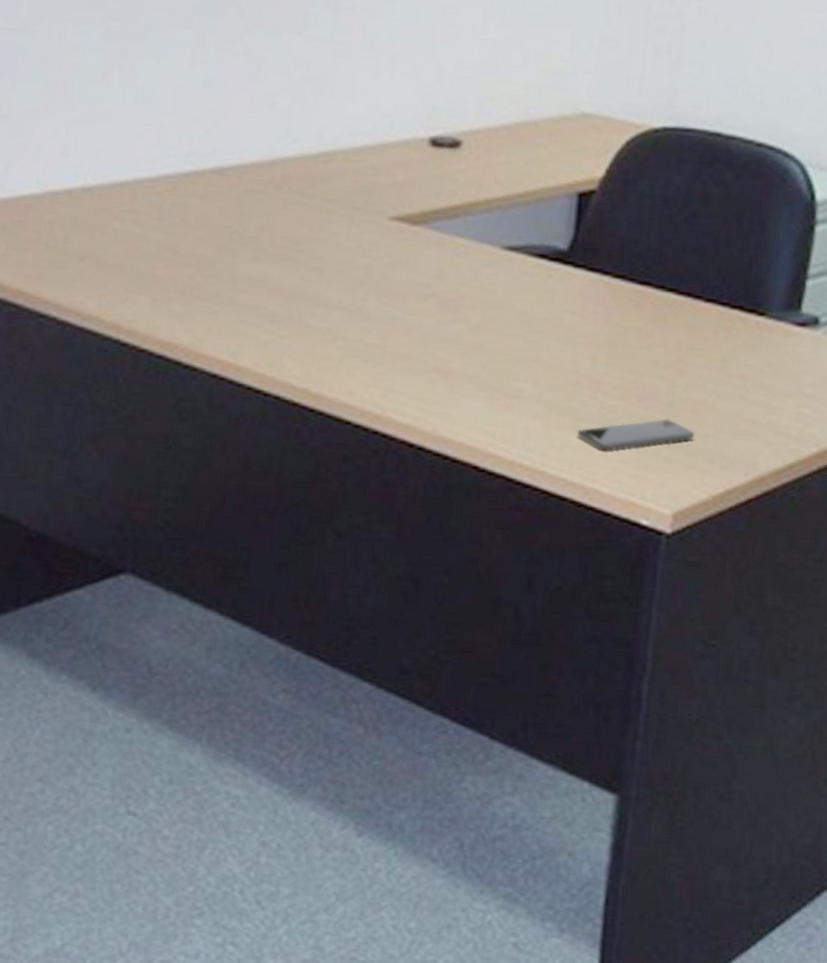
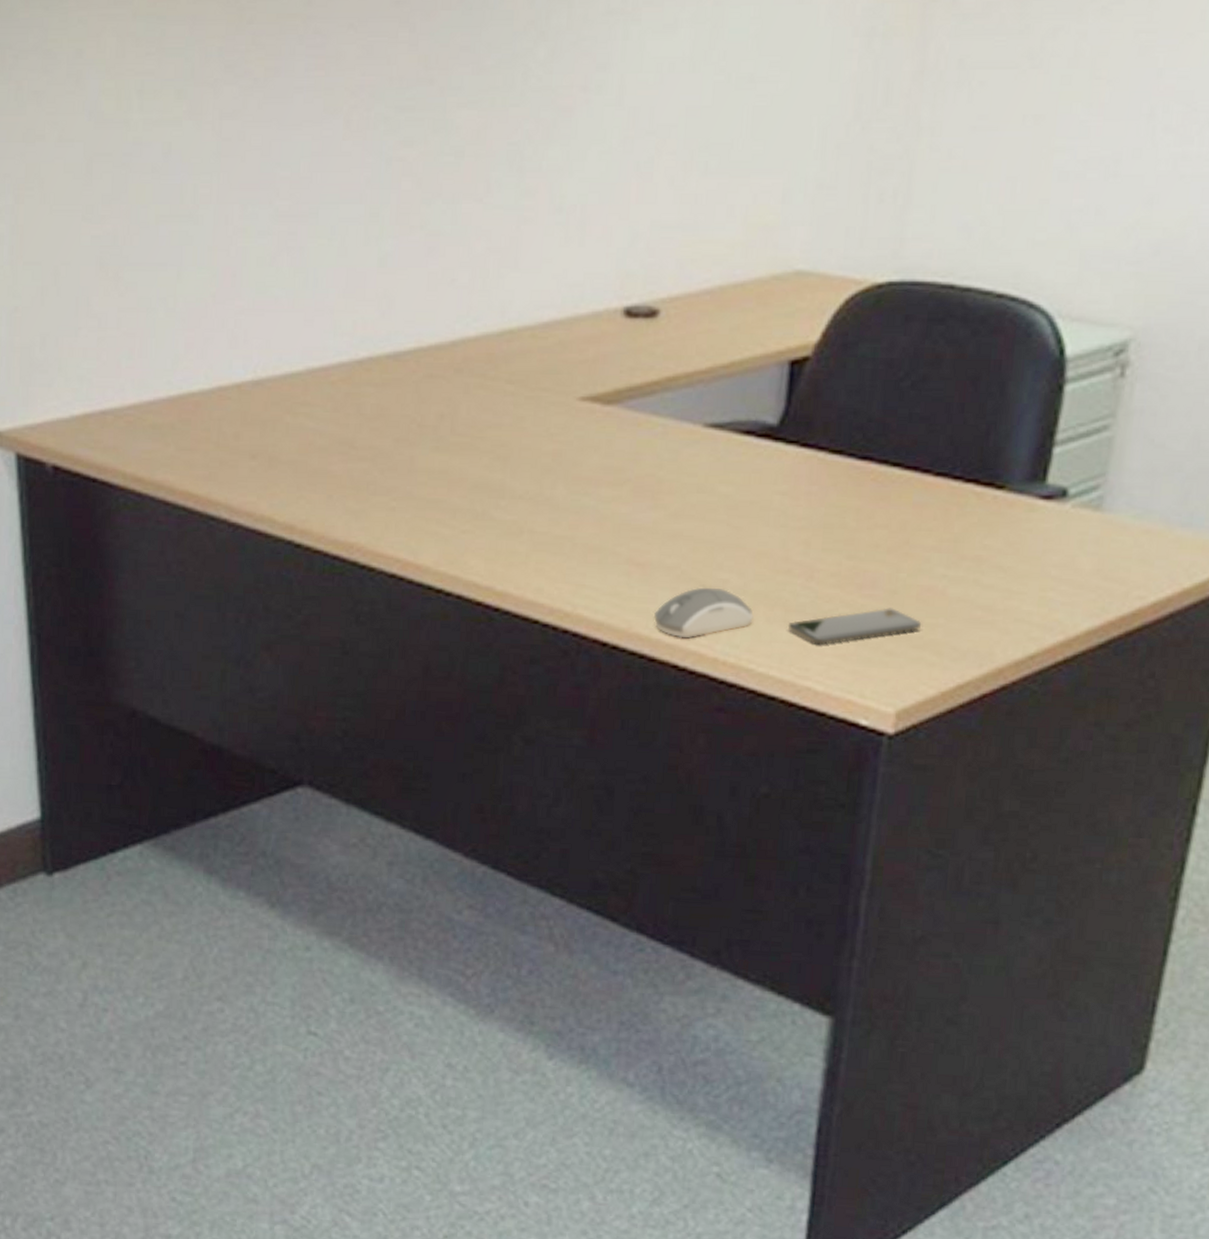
computer mouse: none [456,395,546,442] -> present [653,587,754,639]

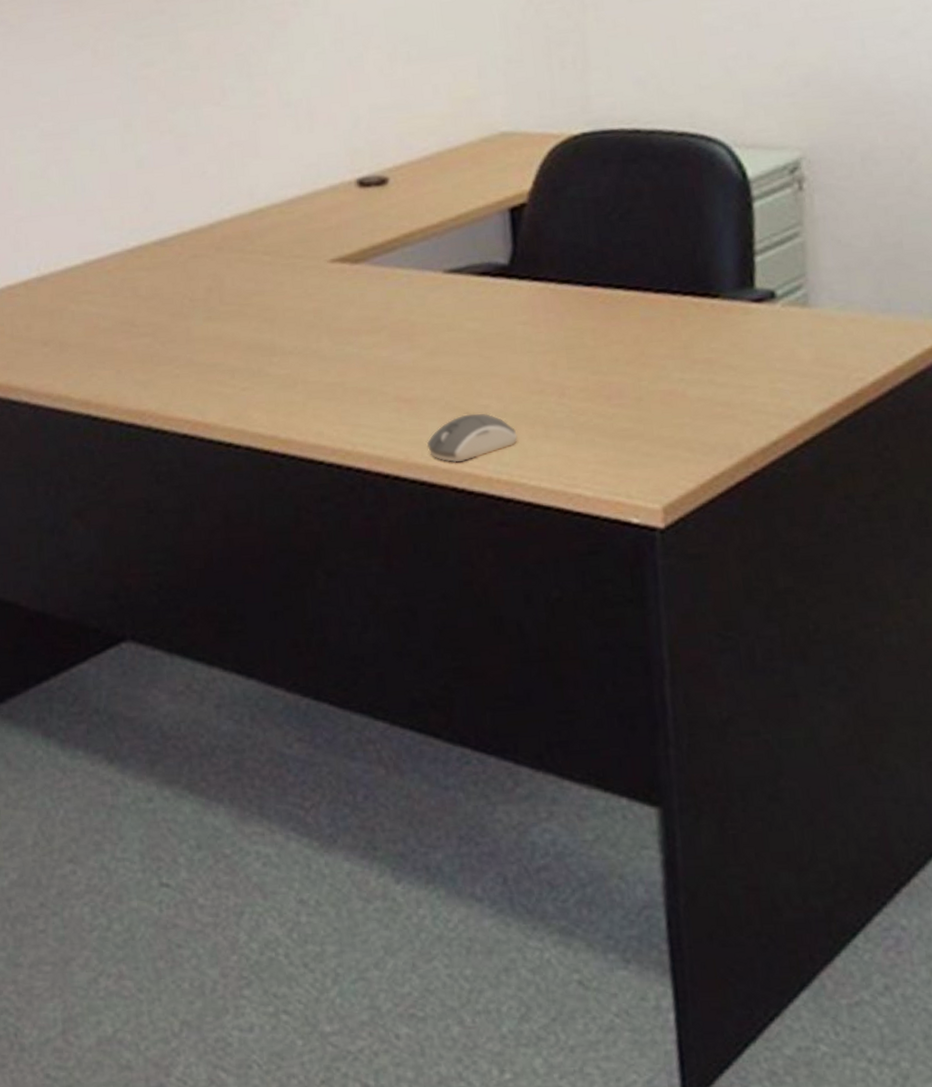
smartphone: present [787,608,922,645] -> none [549,413,671,454]

